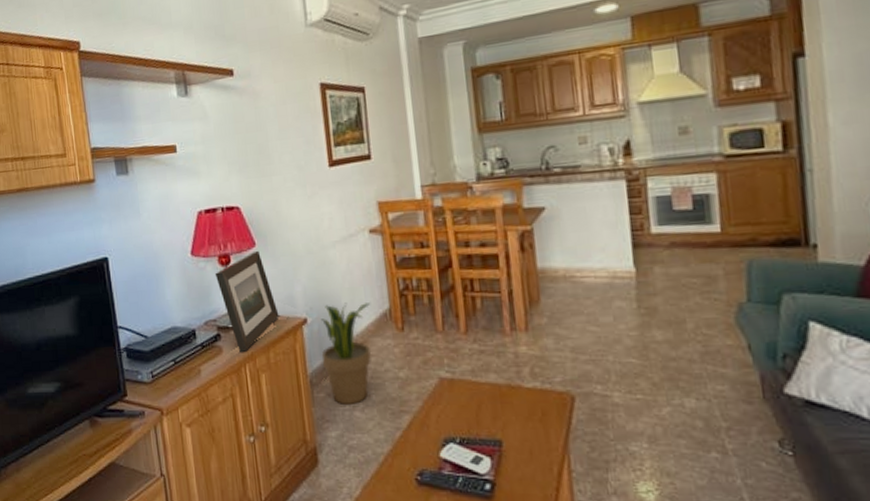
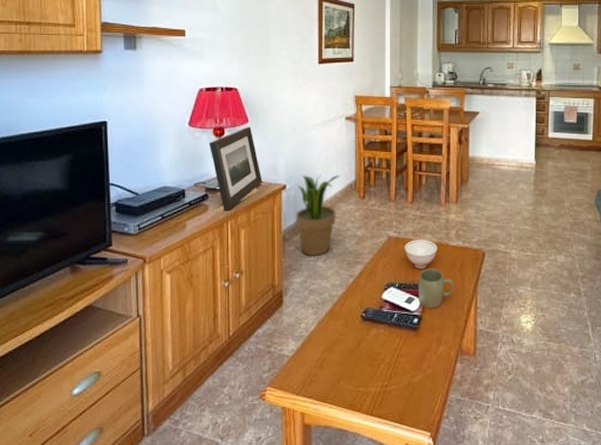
bowl: none [462,381,507,420] -> present [404,240,438,270]
mug: none [484,418,536,471] -> present [417,268,454,308]

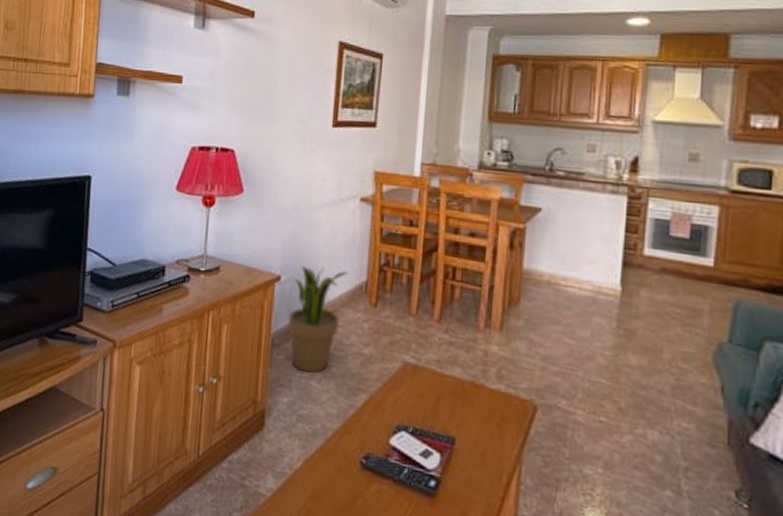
picture frame: present [208,126,263,211] -> none [196,197,254,299]
bowl: present [404,240,438,270] -> none [424,372,470,415]
mug: present [417,268,454,308] -> none [437,414,490,472]

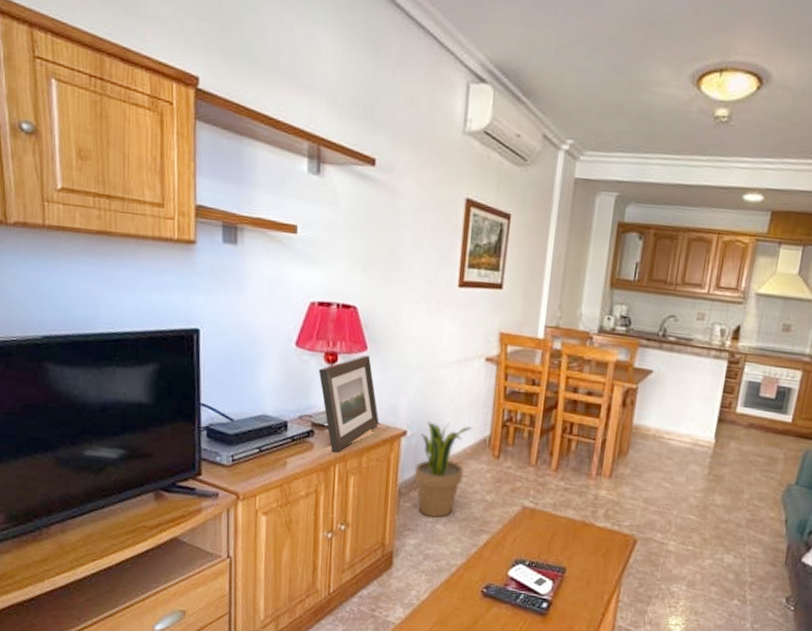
picture frame: none [196,197,254,299] -> present [318,354,379,452]

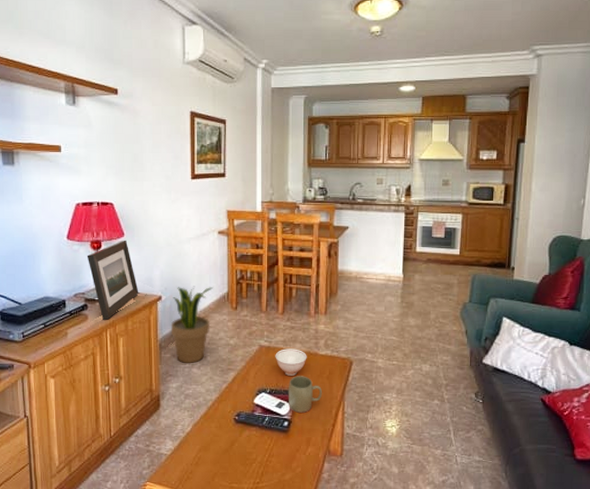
bowl: none [540,514,581,549] -> present [275,349,307,377]
mug: none [550,549,595,595] -> present [288,376,323,413]

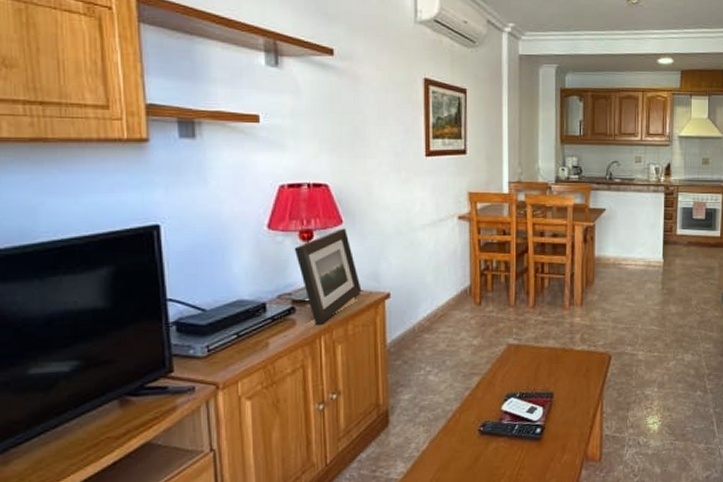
potted plant: present [170,286,214,364] -> none [401,280,454,371]
bowl: present [275,349,307,377] -> none [525,345,562,377]
mug: present [288,376,323,413] -> none [540,375,579,417]

